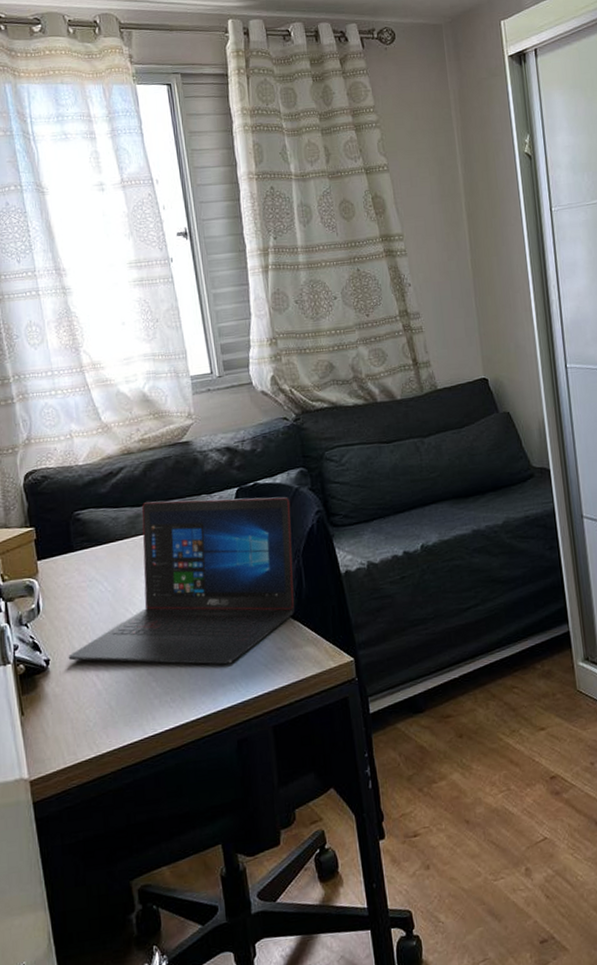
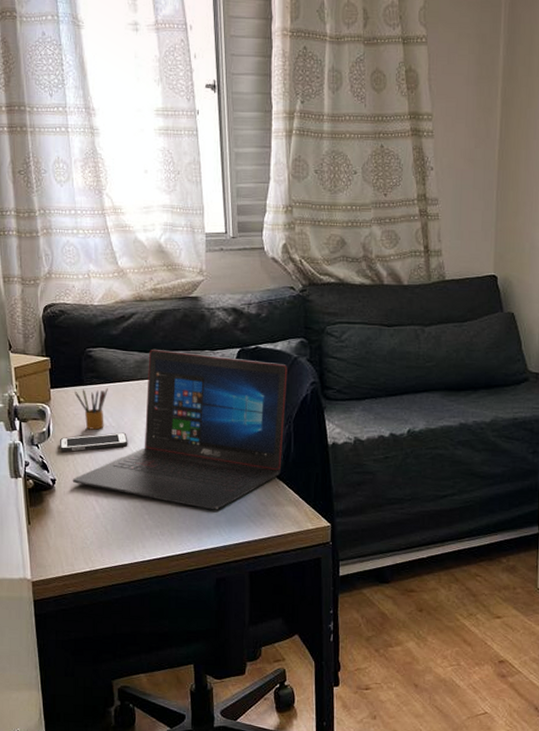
cell phone: none [50,595,127,627] -> present [59,432,128,452]
pencil box: none [64,550,101,599] -> present [74,388,108,430]

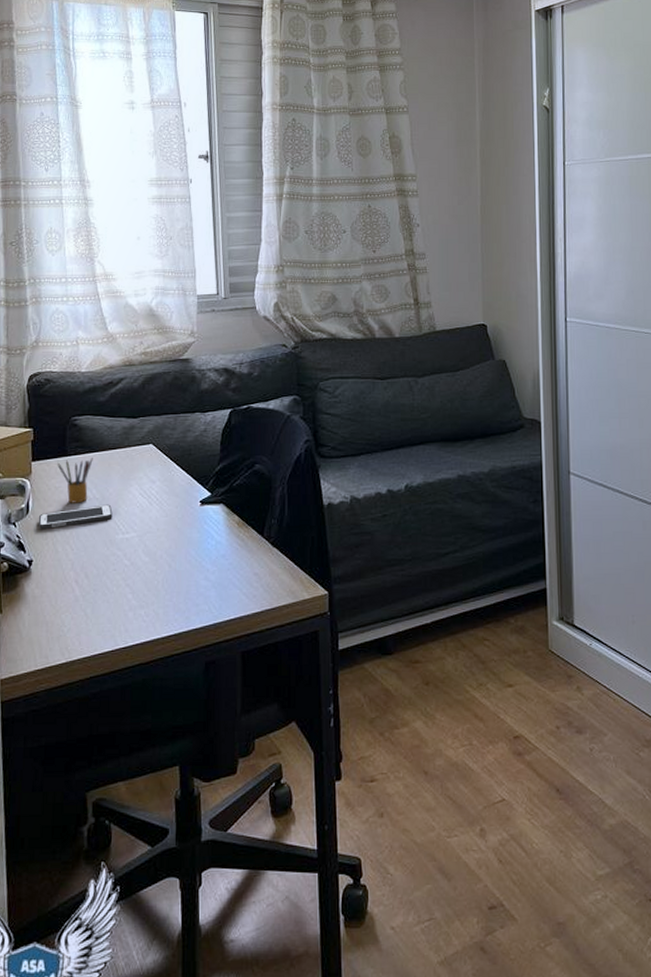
laptop: present [72,348,288,510] -> none [50,414,281,584]

